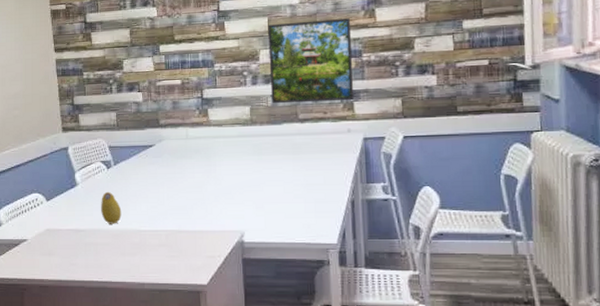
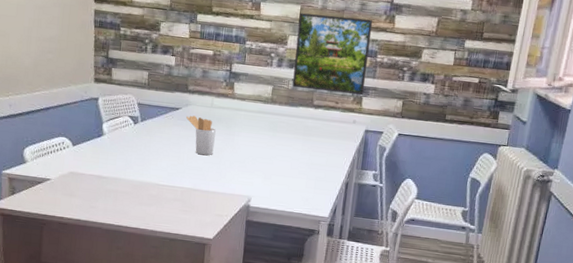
fruit: present [101,191,122,224] -> none [124,145,144,176]
utensil holder: none [160,151,195,192] -> present [185,115,216,156]

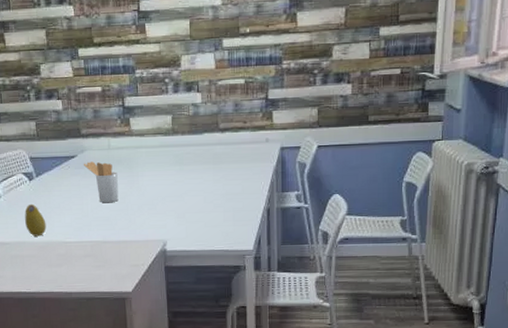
fruit: none [124,145,144,176] -> present [25,203,47,237]
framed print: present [292,13,373,95] -> none [190,22,273,113]

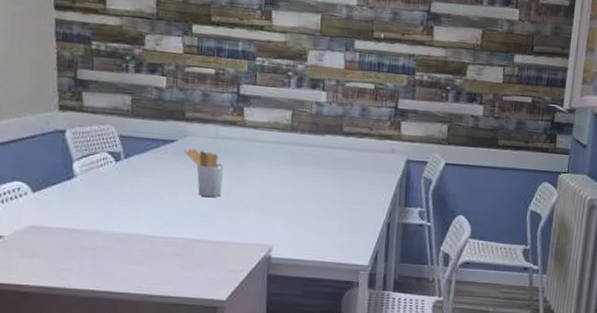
fruit: present [25,203,47,237] -> none [104,188,131,227]

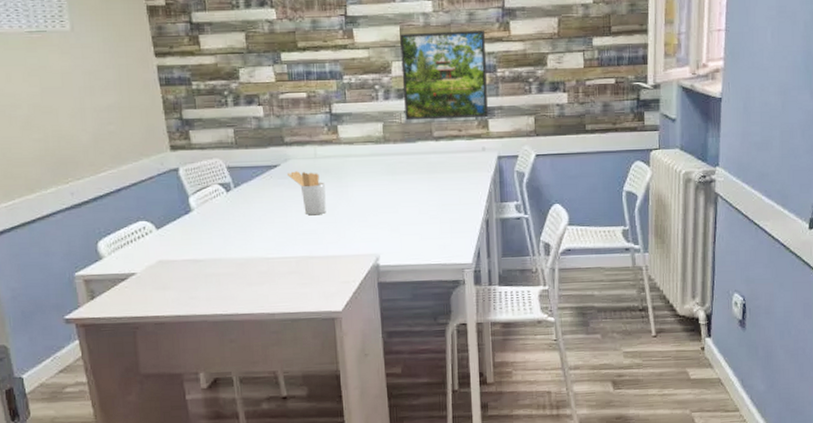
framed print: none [316,23,409,119] -> present [400,31,488,121]

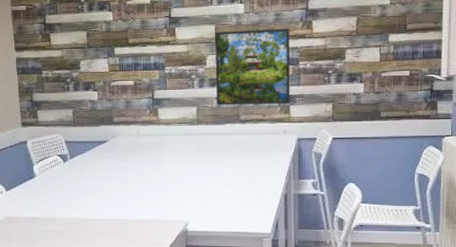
utensil holder: present [286,171,326,216] -> none [113,146,145,185]

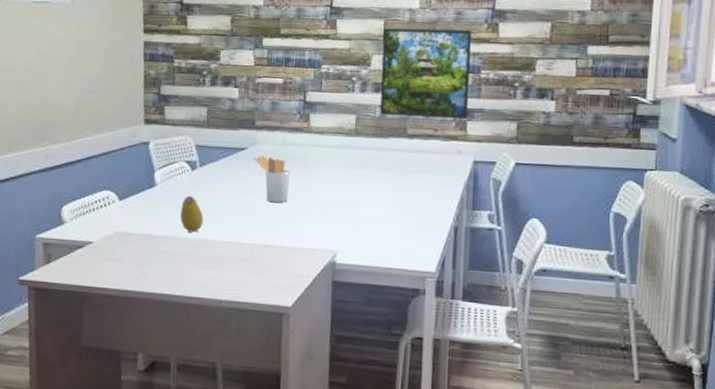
fruit: none [57,183,76,213] -> present [180,195,204,232]
utensil holder: none [113,146,145,185] -> present [253,156,290,203]

